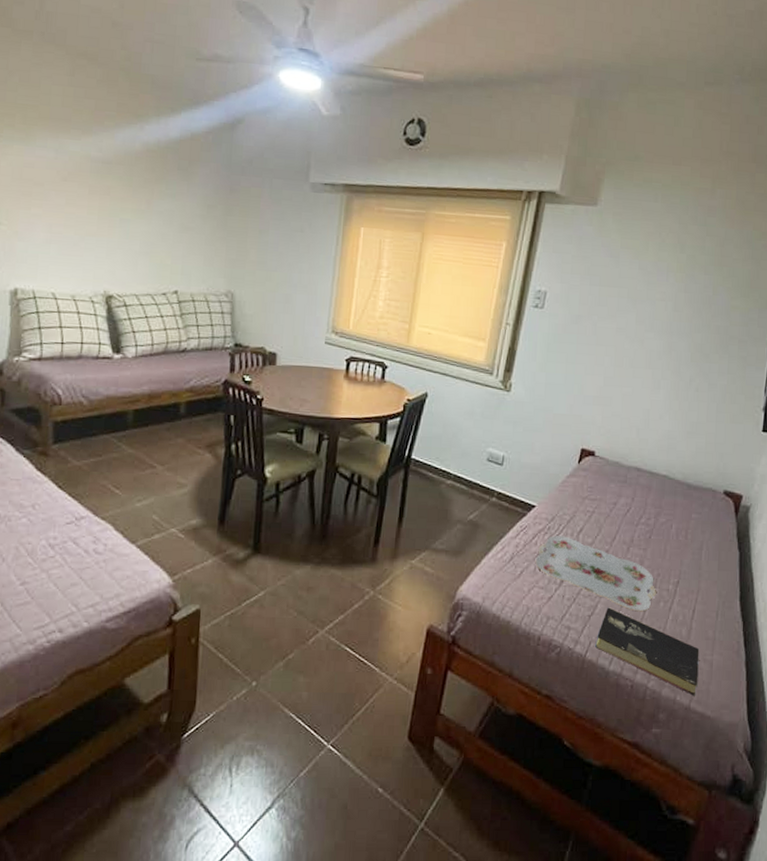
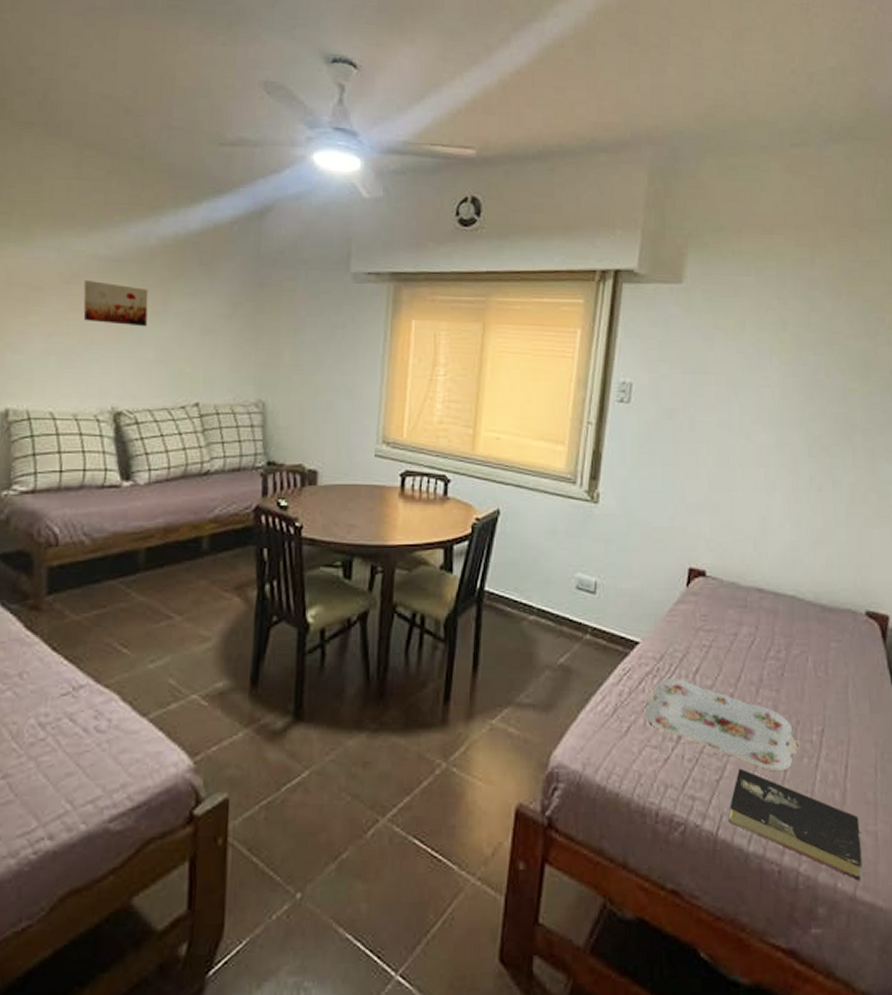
wall art: none [78,179,135,223] -> present [83,281,148,327]

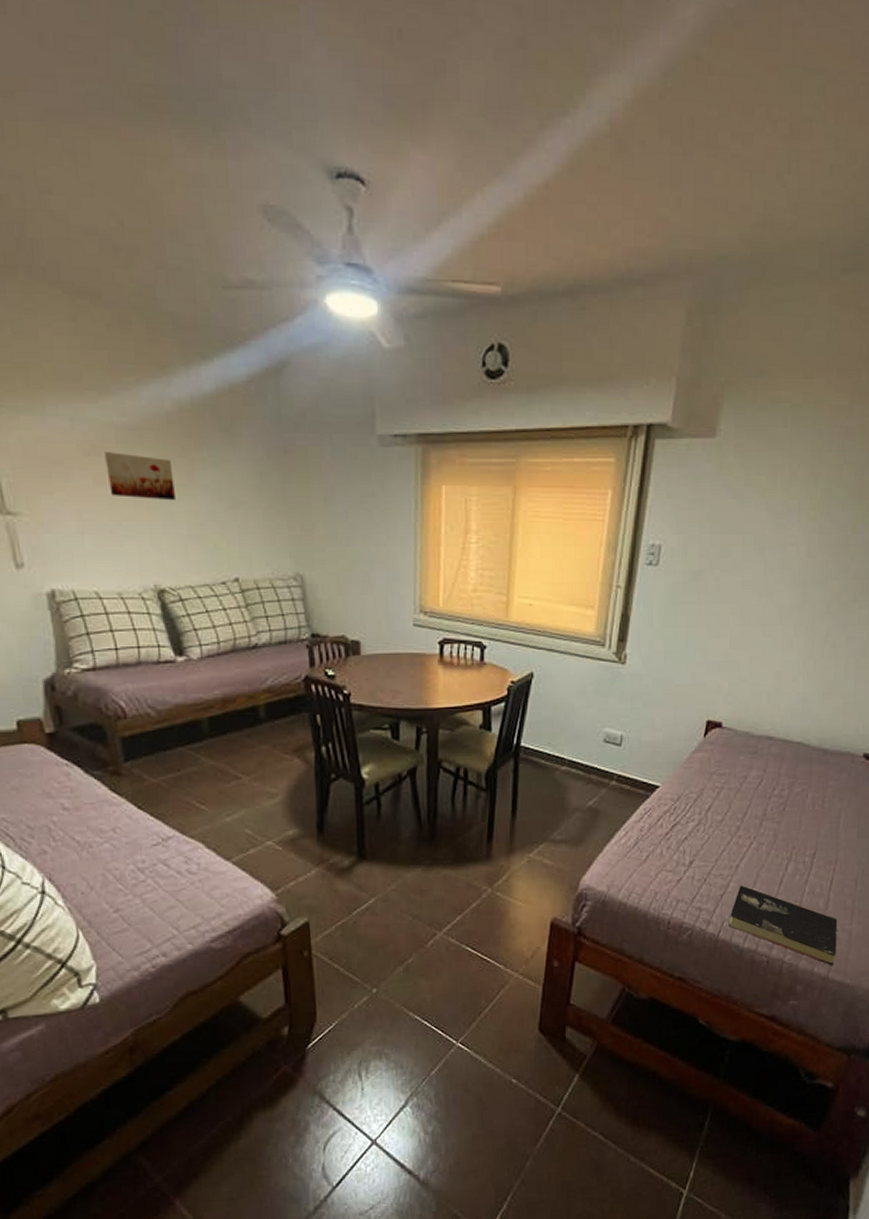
serving tray: present [644,679,797,772] -> none [661,815,791,887]

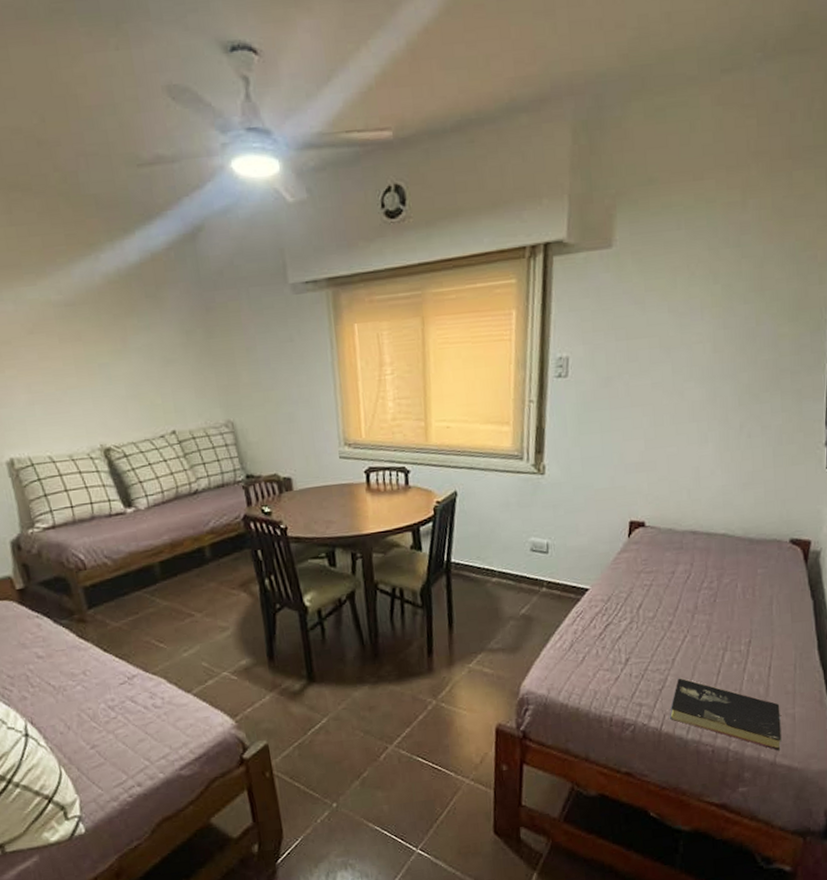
wall art: present [105,452,177,501] -> none [46,327,114,368]

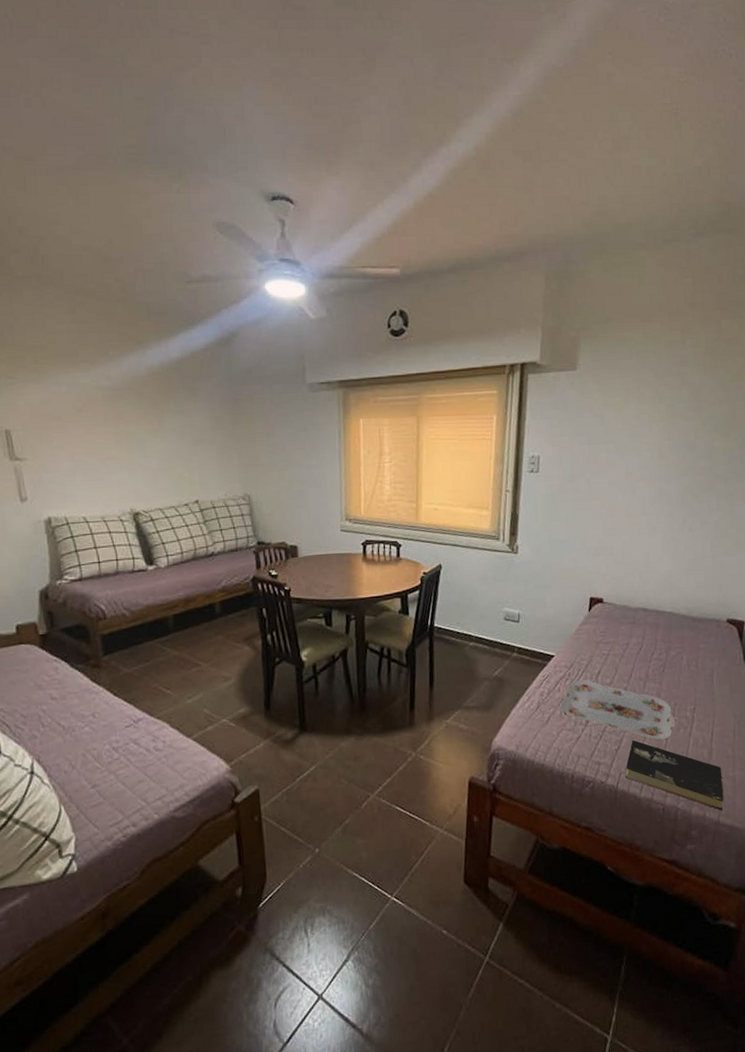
serving tray: none [596,614,728,678] -> present [560,680,675,741]

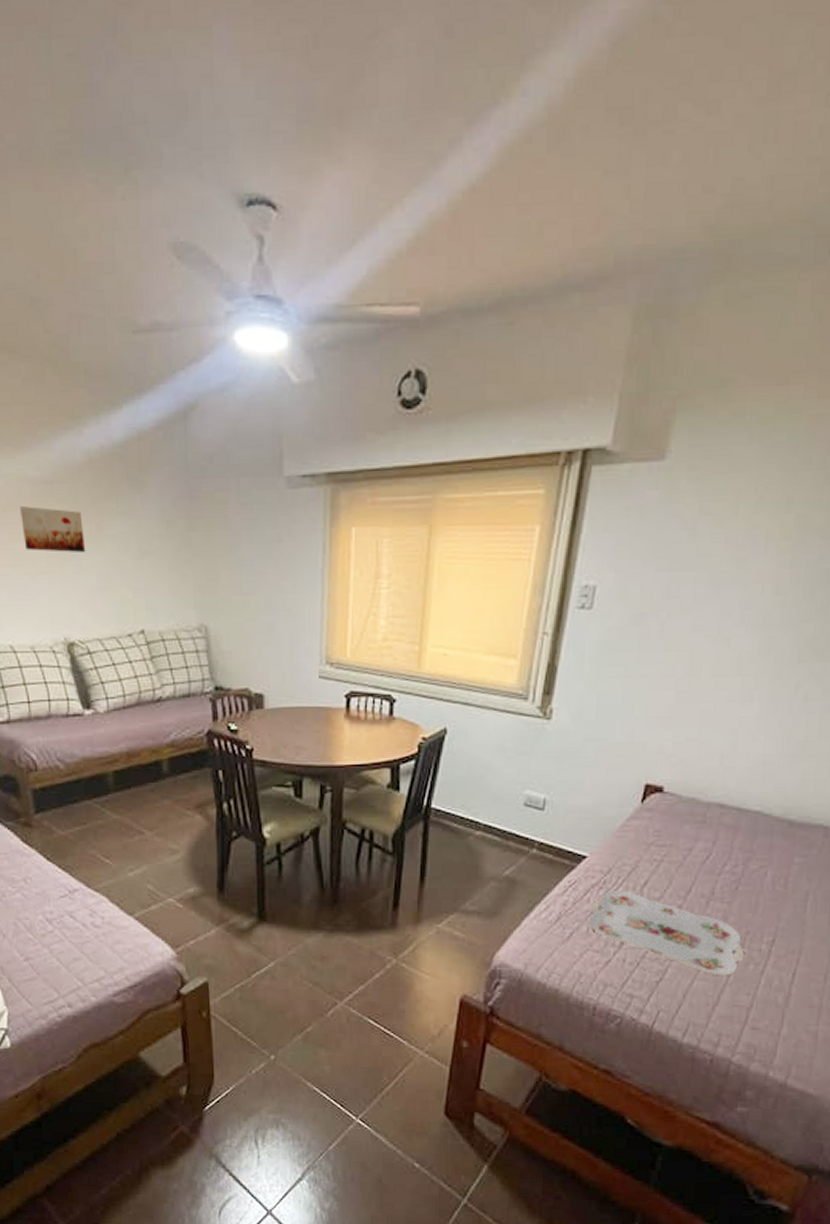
wall art: none [94,408,150,443] -> present [20,506,86,553]
book: present [625,739,724,811] -> none [665,972,801,1072]

